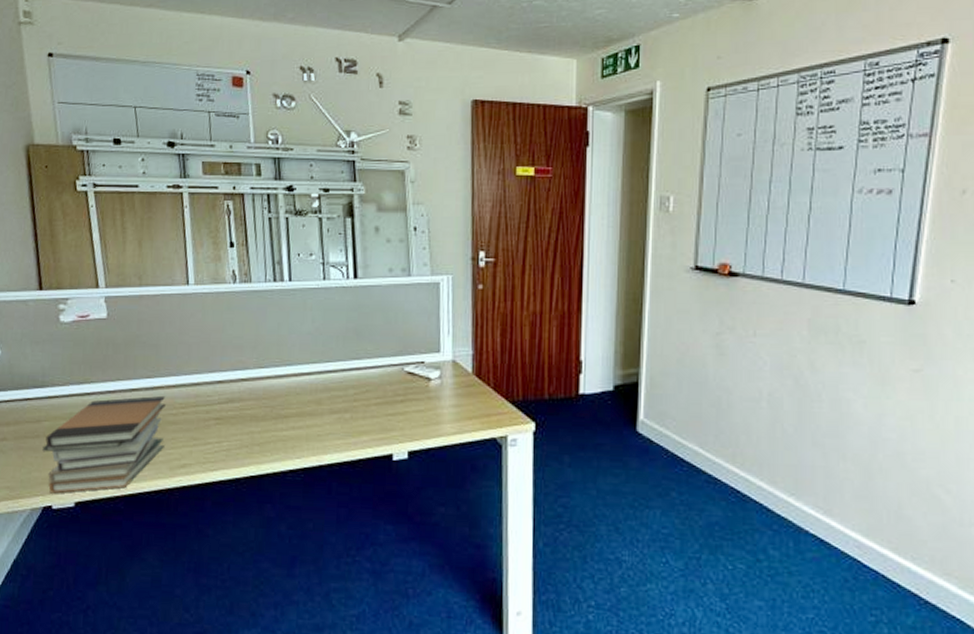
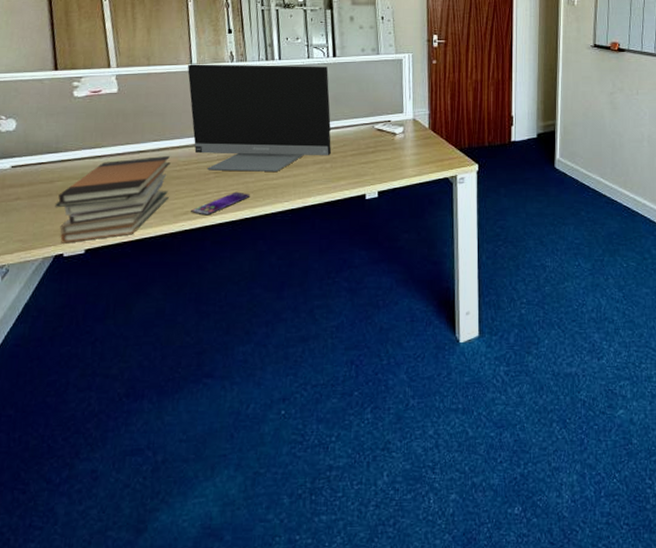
monitor: none [184,285,351,421] -> present [188,64,331,172]
smartphone: none [189,443,255,470] -> present [191,191,250,216]

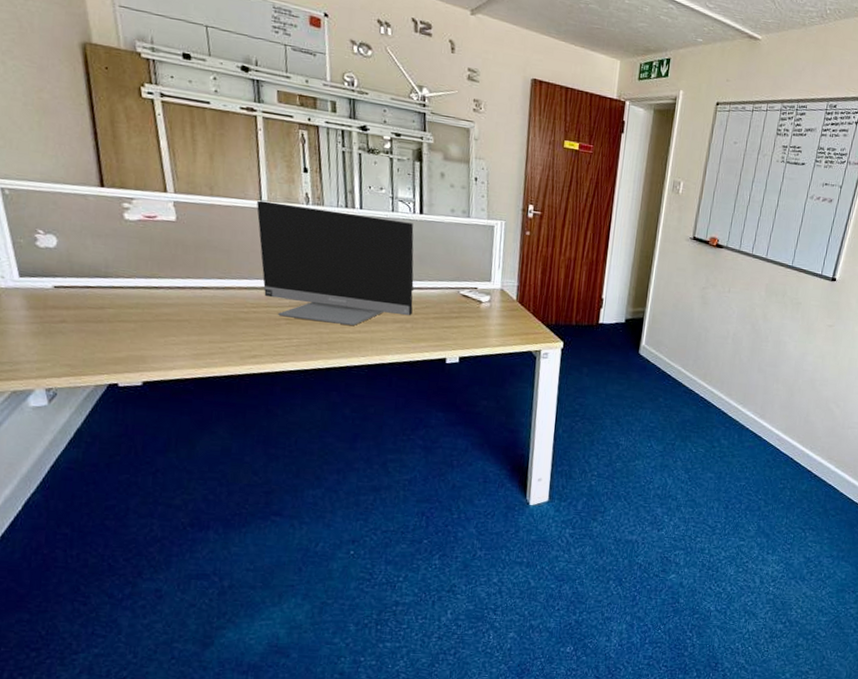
book stack: present [55,156,170,244] -> none [107,294,237,374]
smartphone: present [191,191,250,216] -> none [259,340,324,361]

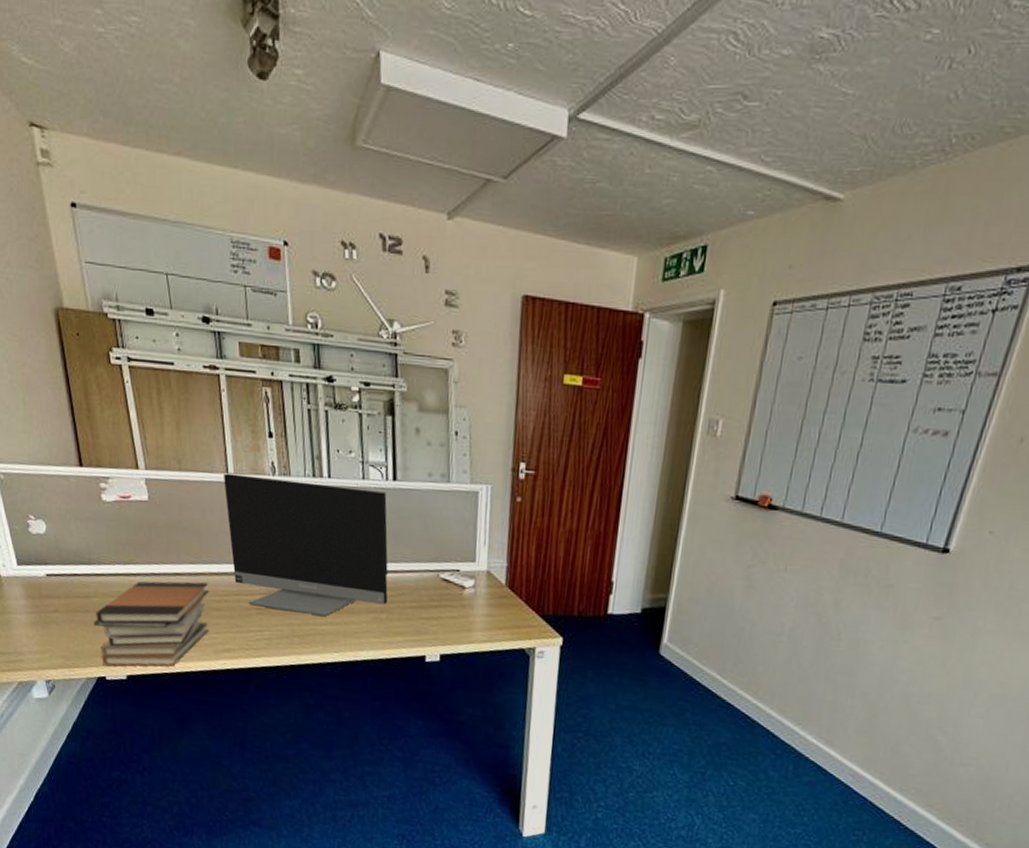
book stack: none [107,294,237,374] -> present [93,581,209,667]

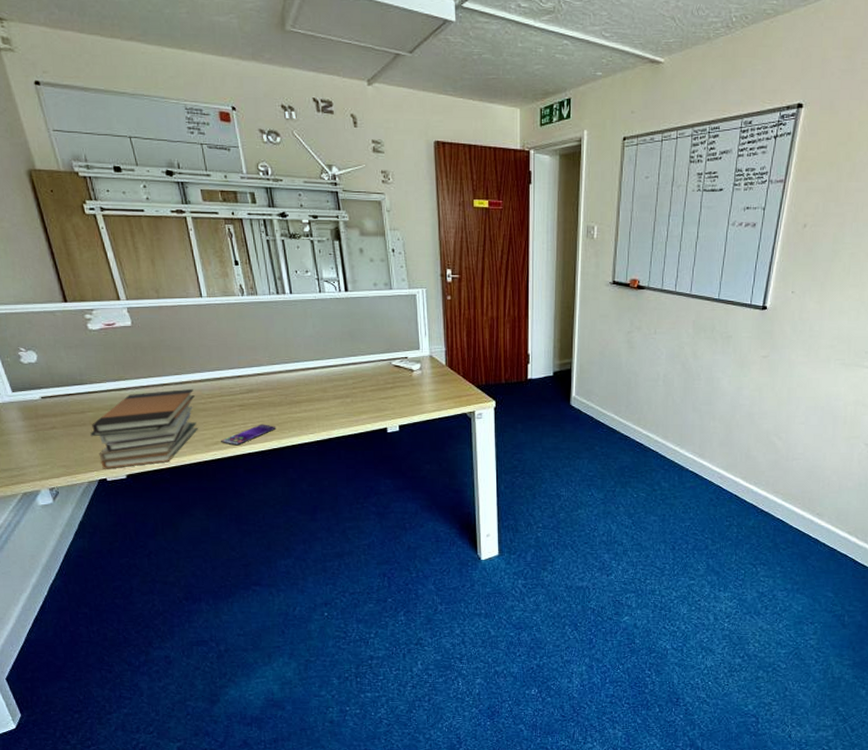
monitor: present [224,473,388,616] -> none [198,297,350,405]
smartphone: none [233,633,295,656] -> present [221,424,275,446]

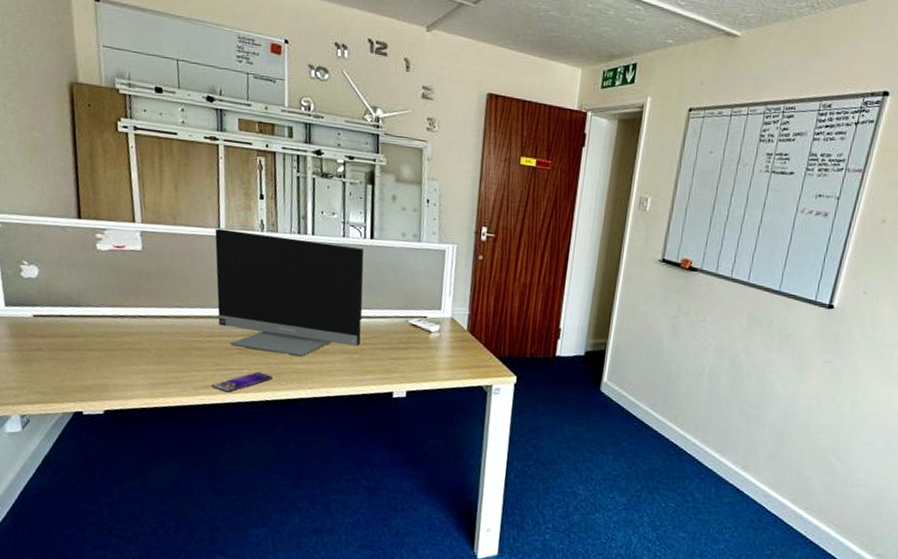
book stack: present [90,389,198,469] -> none [75,322,193,402]
monitor: none [198,297,350,405] -> present [215,228,364,356]

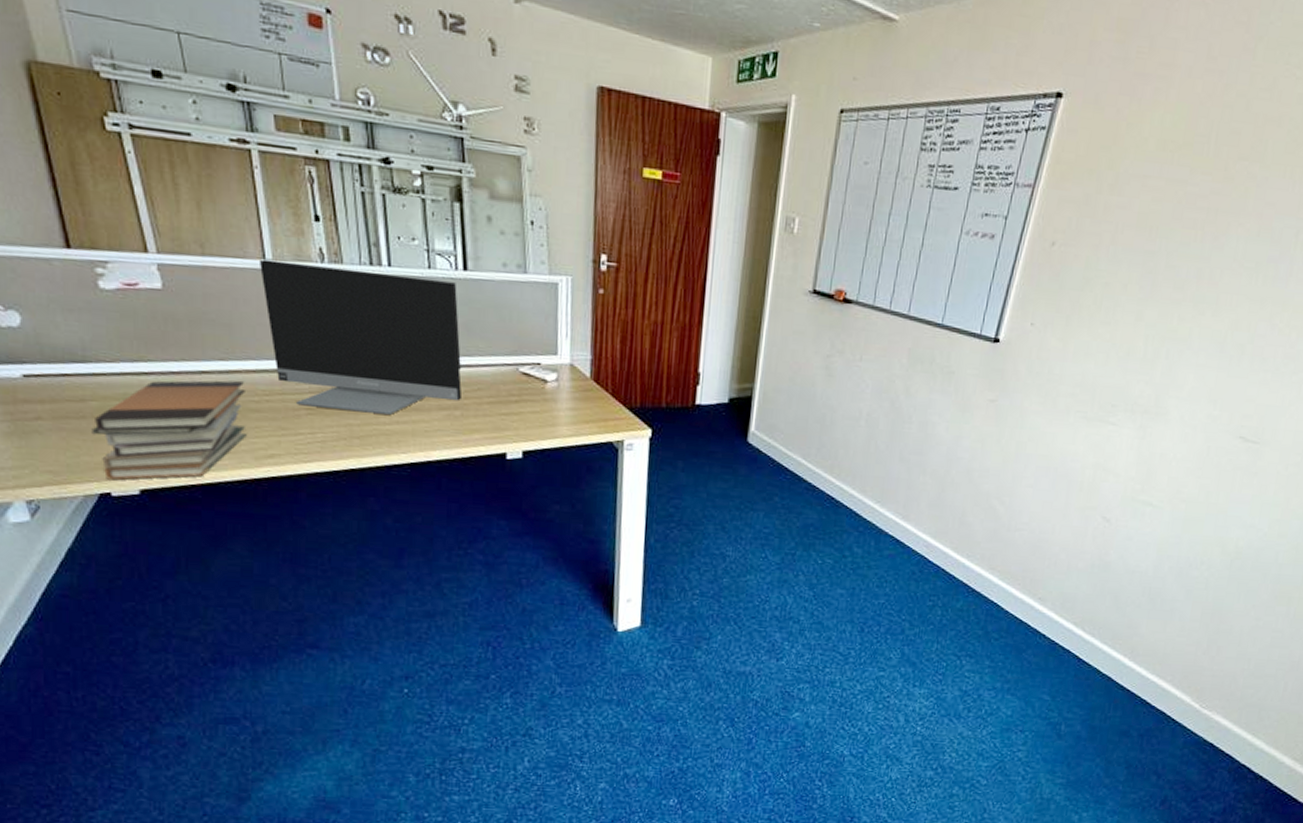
book stack: none [75,322,193,402] -> present [92,380,247,481]
smartphone: present [211,371,272,392] -> none [278,435,355,462]

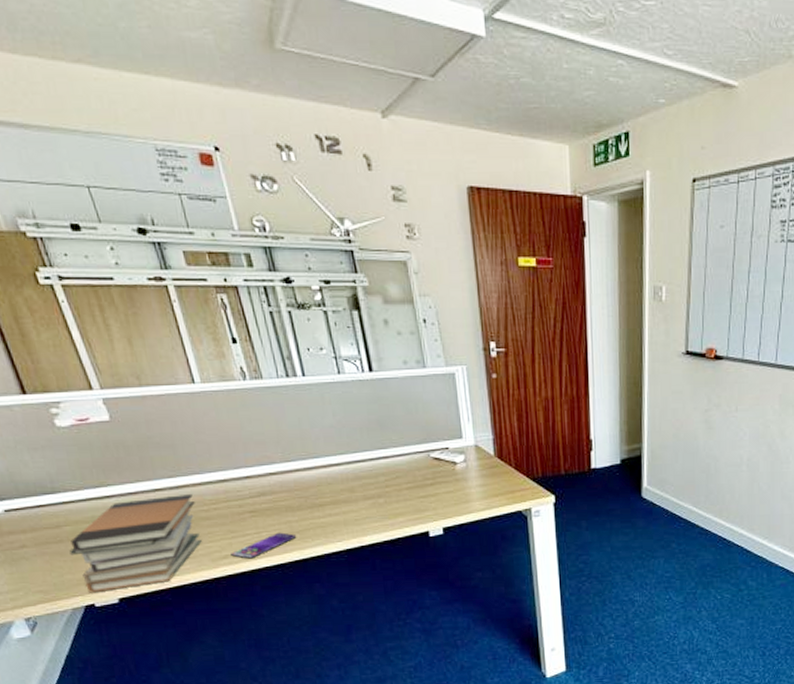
monitor: present [260,259,462,415] -> none [190,383,383,510]
smartphone: none [278,435,355,462] -> present [231,532,296,559]

